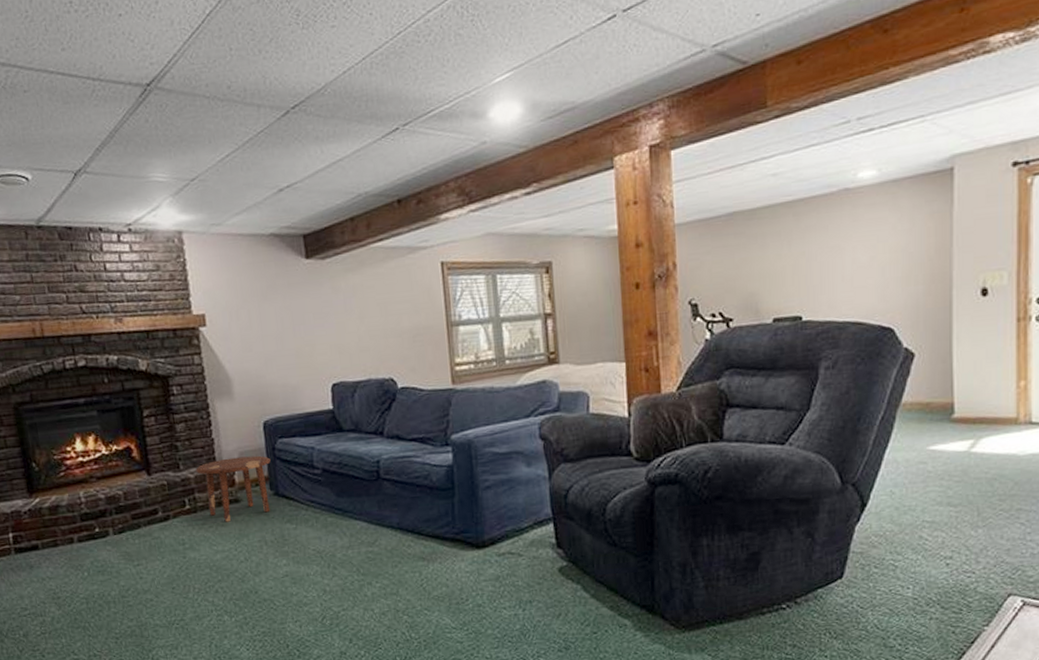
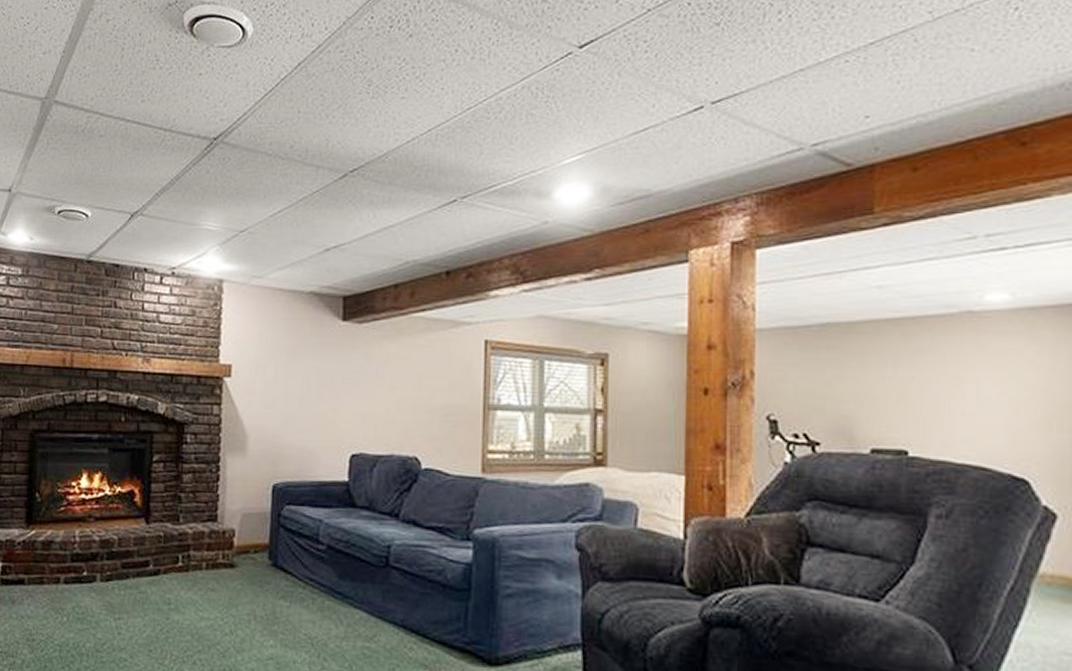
side table: present [195,455,271,522] -> none [195,518,274,588]

